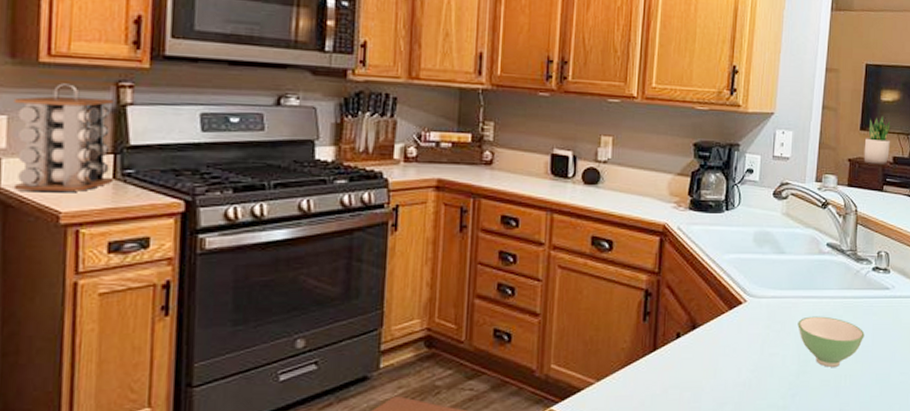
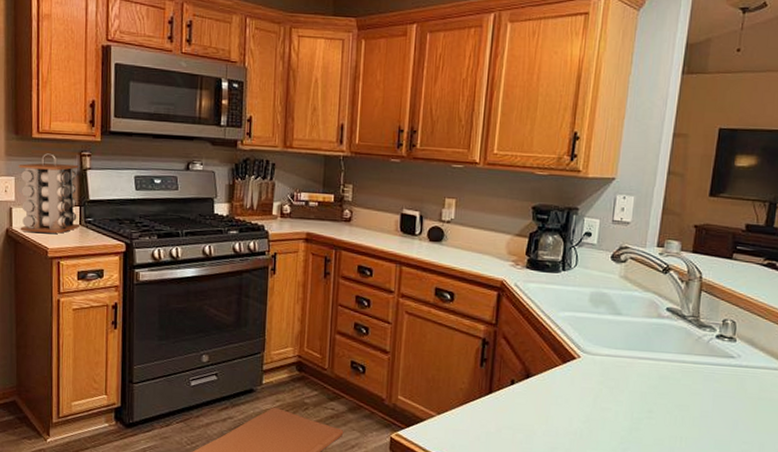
bowl: present [797,316,865,367] -> none [632,377,704,428]
planter: present [863,116,891,164] -> none [711,182,745,232]

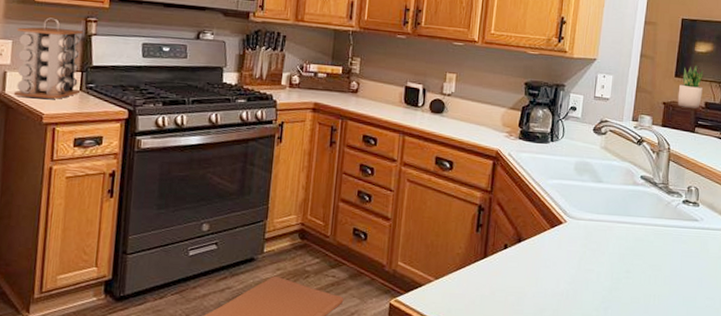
planter: none [711,182,745,232] -> present [677,65,704,109]

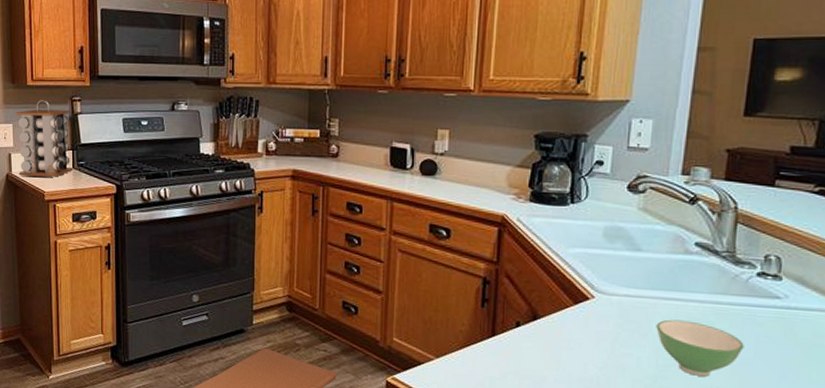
bowl: none [612,239,674,287] -> present [656,319,744,377]
planter: present [677,65,704,109] -> none [748,99,788,155]

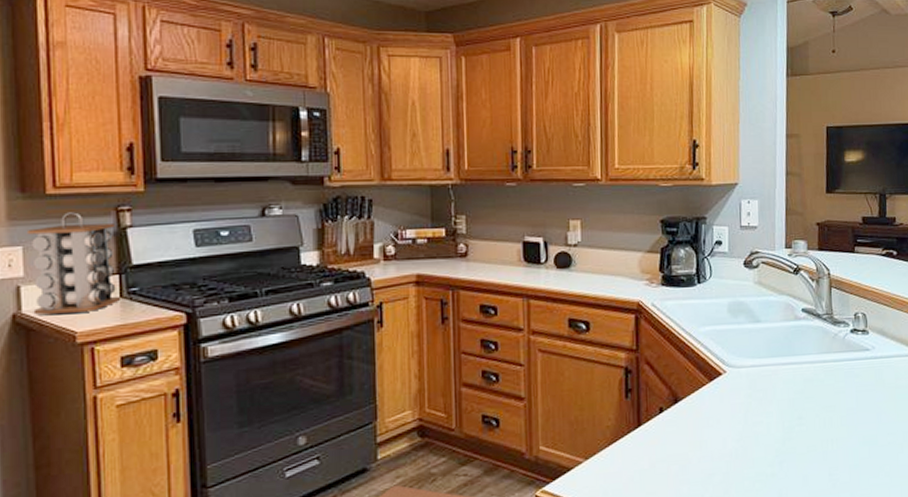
bowl: present [656,319,744,377] -> none [779,381,848,432]

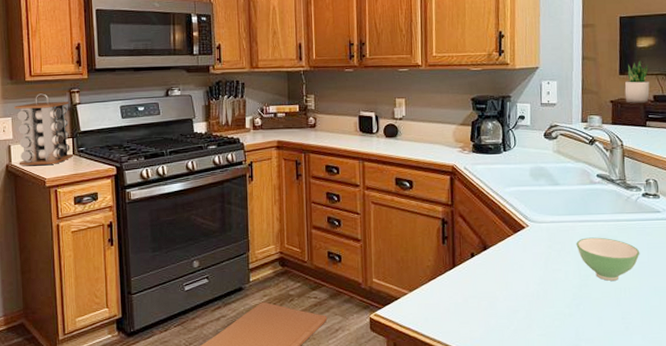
bowl: none [779,381,848,432] -> present [576,237,640,281]
planter: none [831,177,858,226] -> present [624,60,650,103]

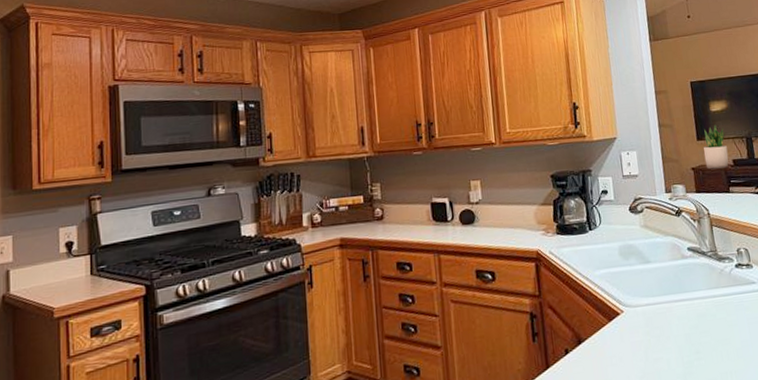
spice rack: present [14,93,74,166] -> none [16,203,92,295]
bowl: present [576,237,640,281] -> none [675,316,742,366]

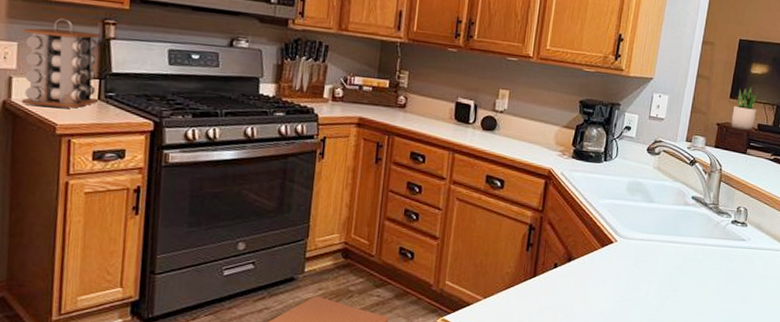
spice rack: none [16,203,92,295] -> present [21,18,100,109]

